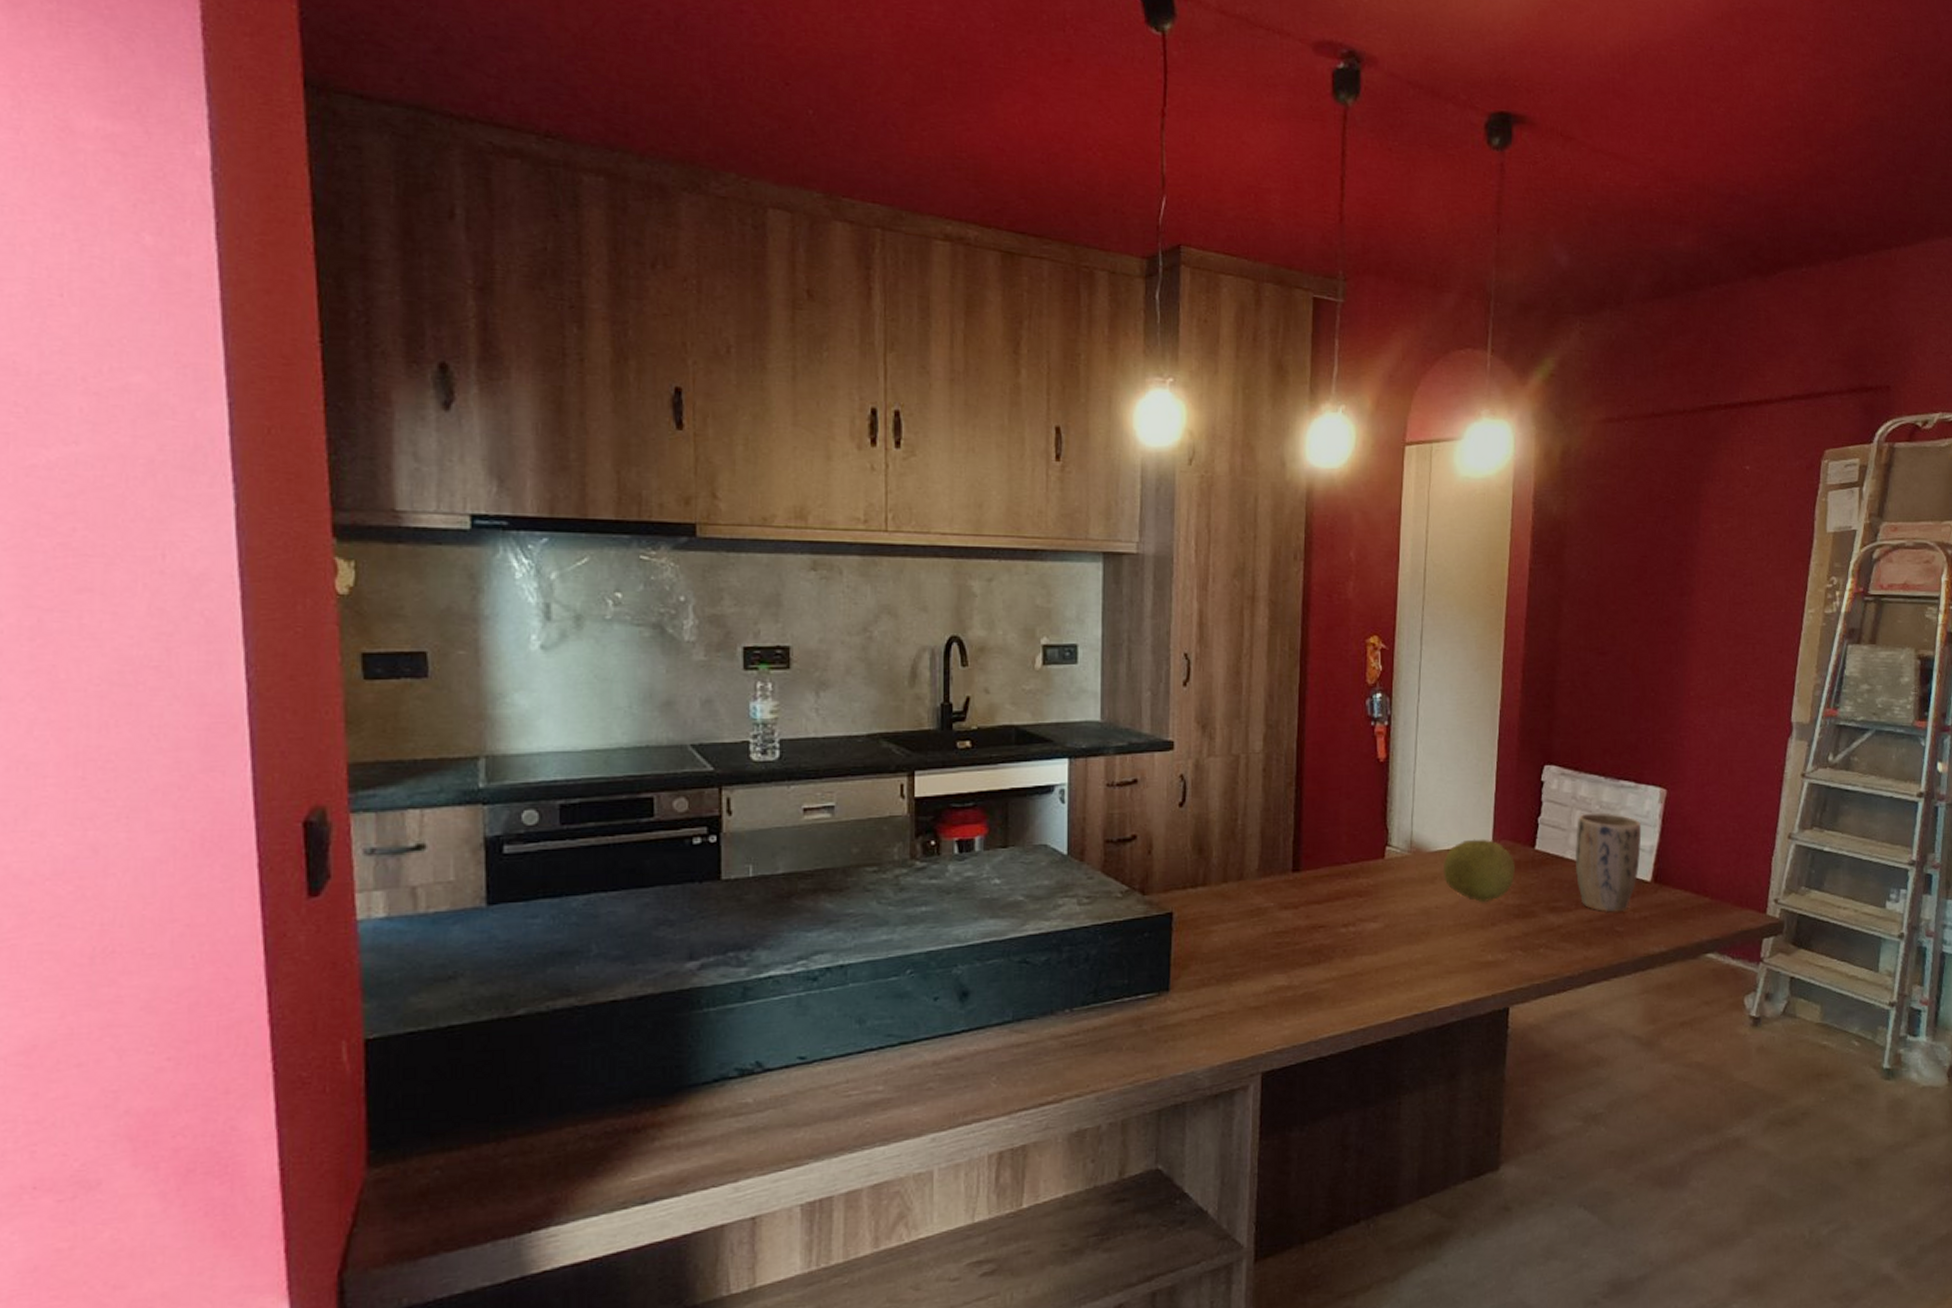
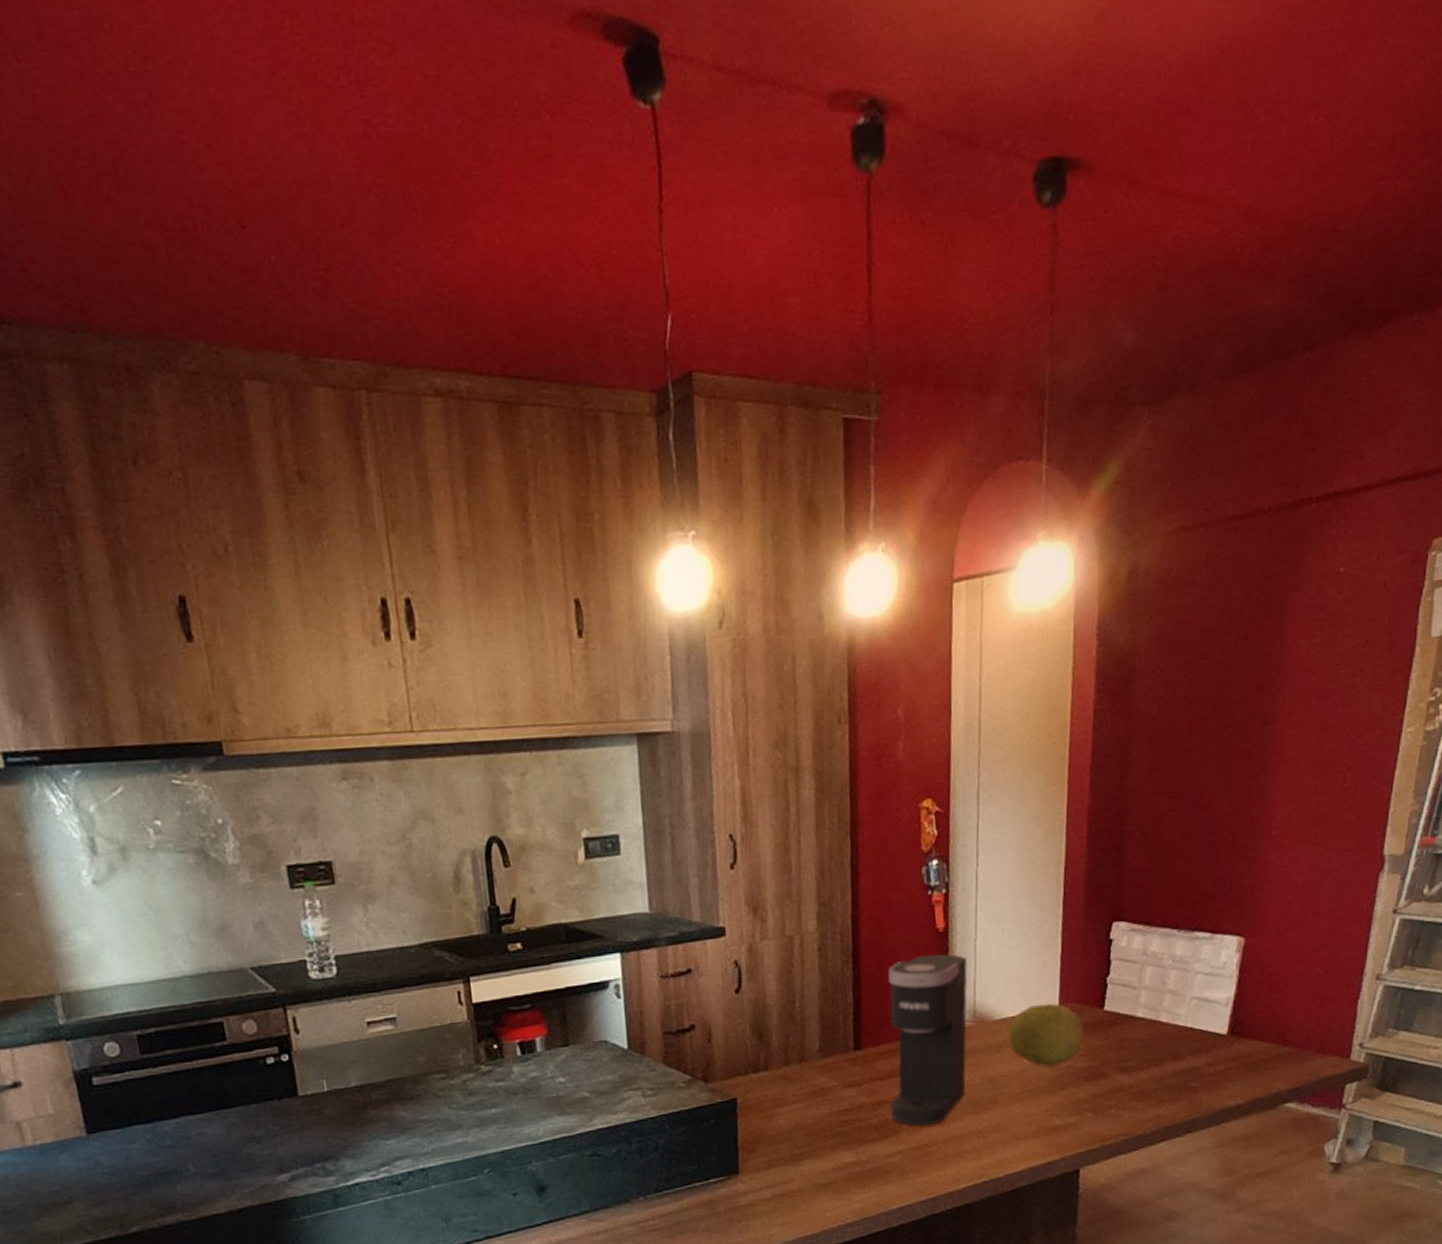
coffee maker: none [1326,783,1406,953] -> present [888,954,968,1126]
plant pot: present [1576,812,1642,913] -> none [1147,967,1217,1069]

